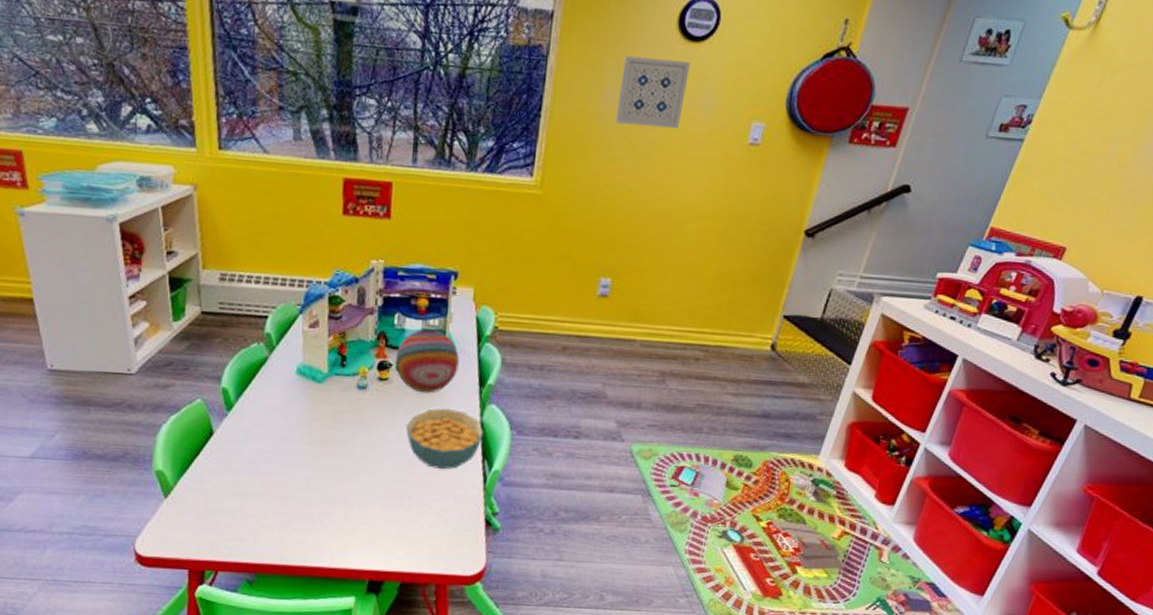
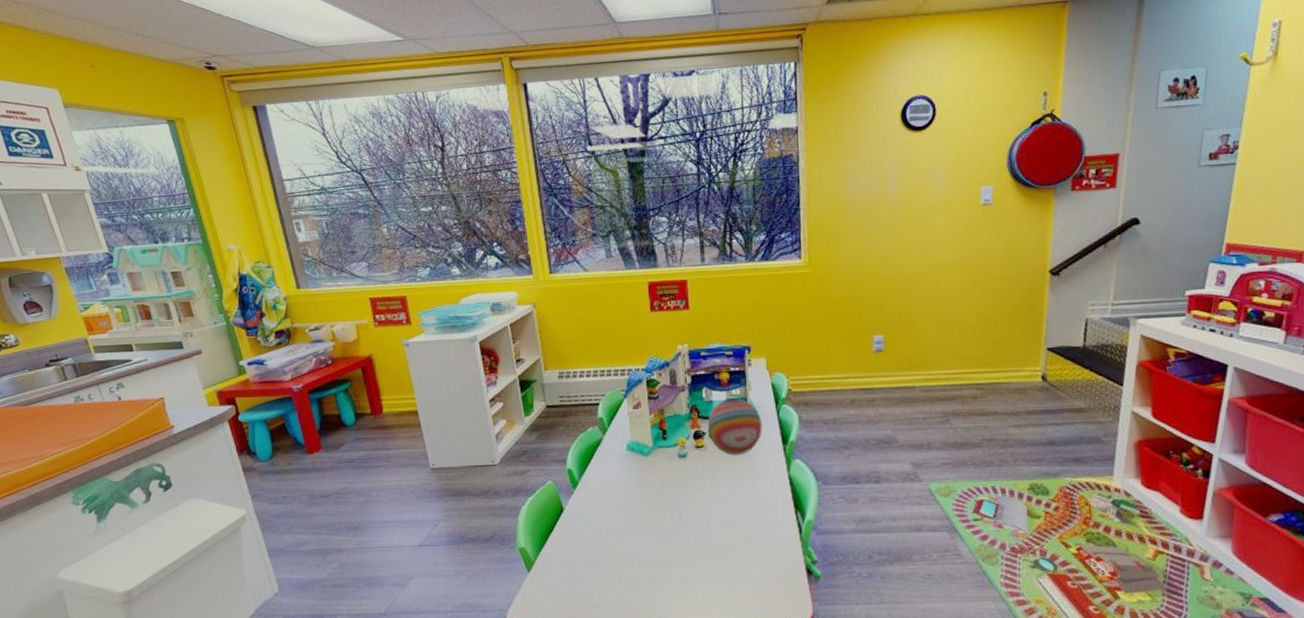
cereal bowl: present [406,408,483,470] -> none [724,467,793,525]
wall art: present [615,56,690,129] -> none [861,148,919,206]

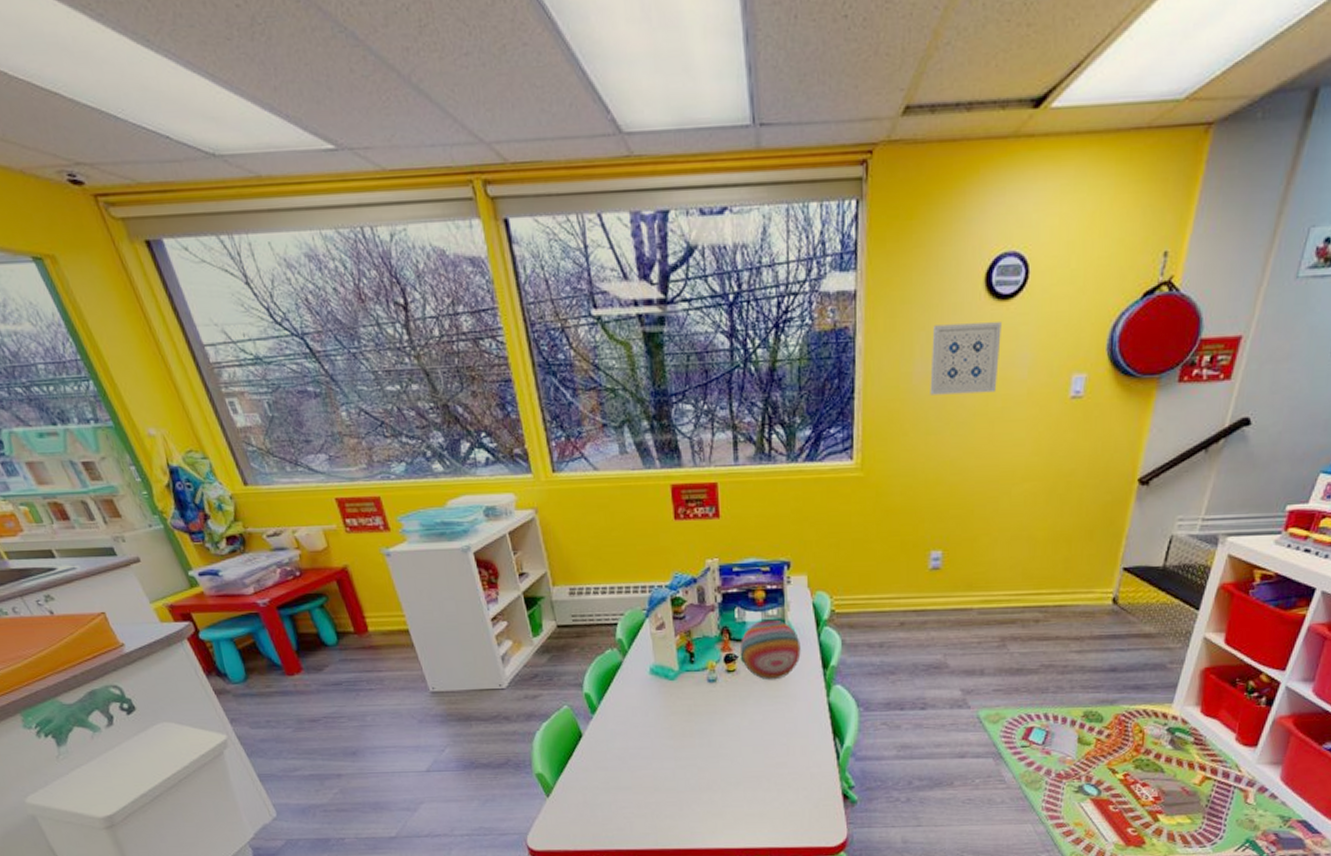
wall art: none [861,148,919,206] -> present [930,322,1001,395]

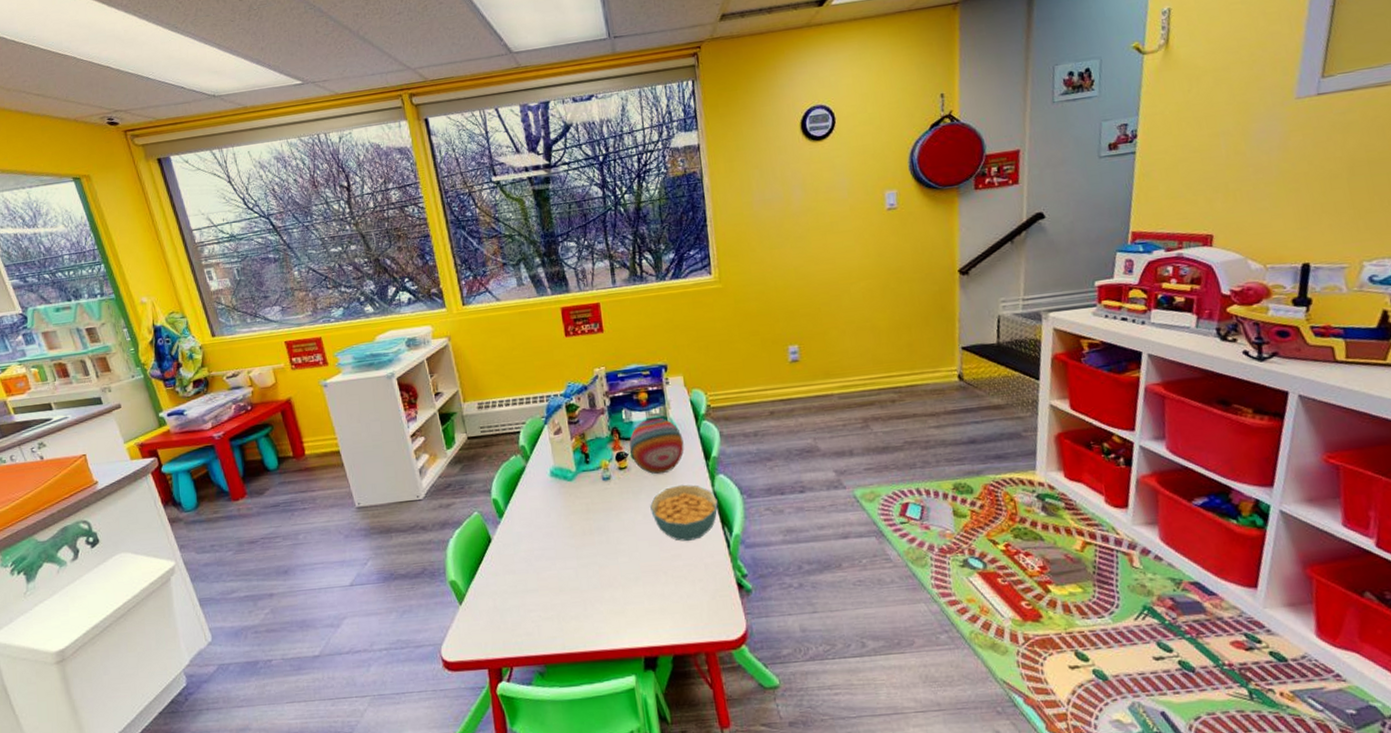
cereal bowl: none [758,692,832,751] -> present [650,484,719,542]
wall art: present [930,322,1001,395] -> none [765,157,824,218]

